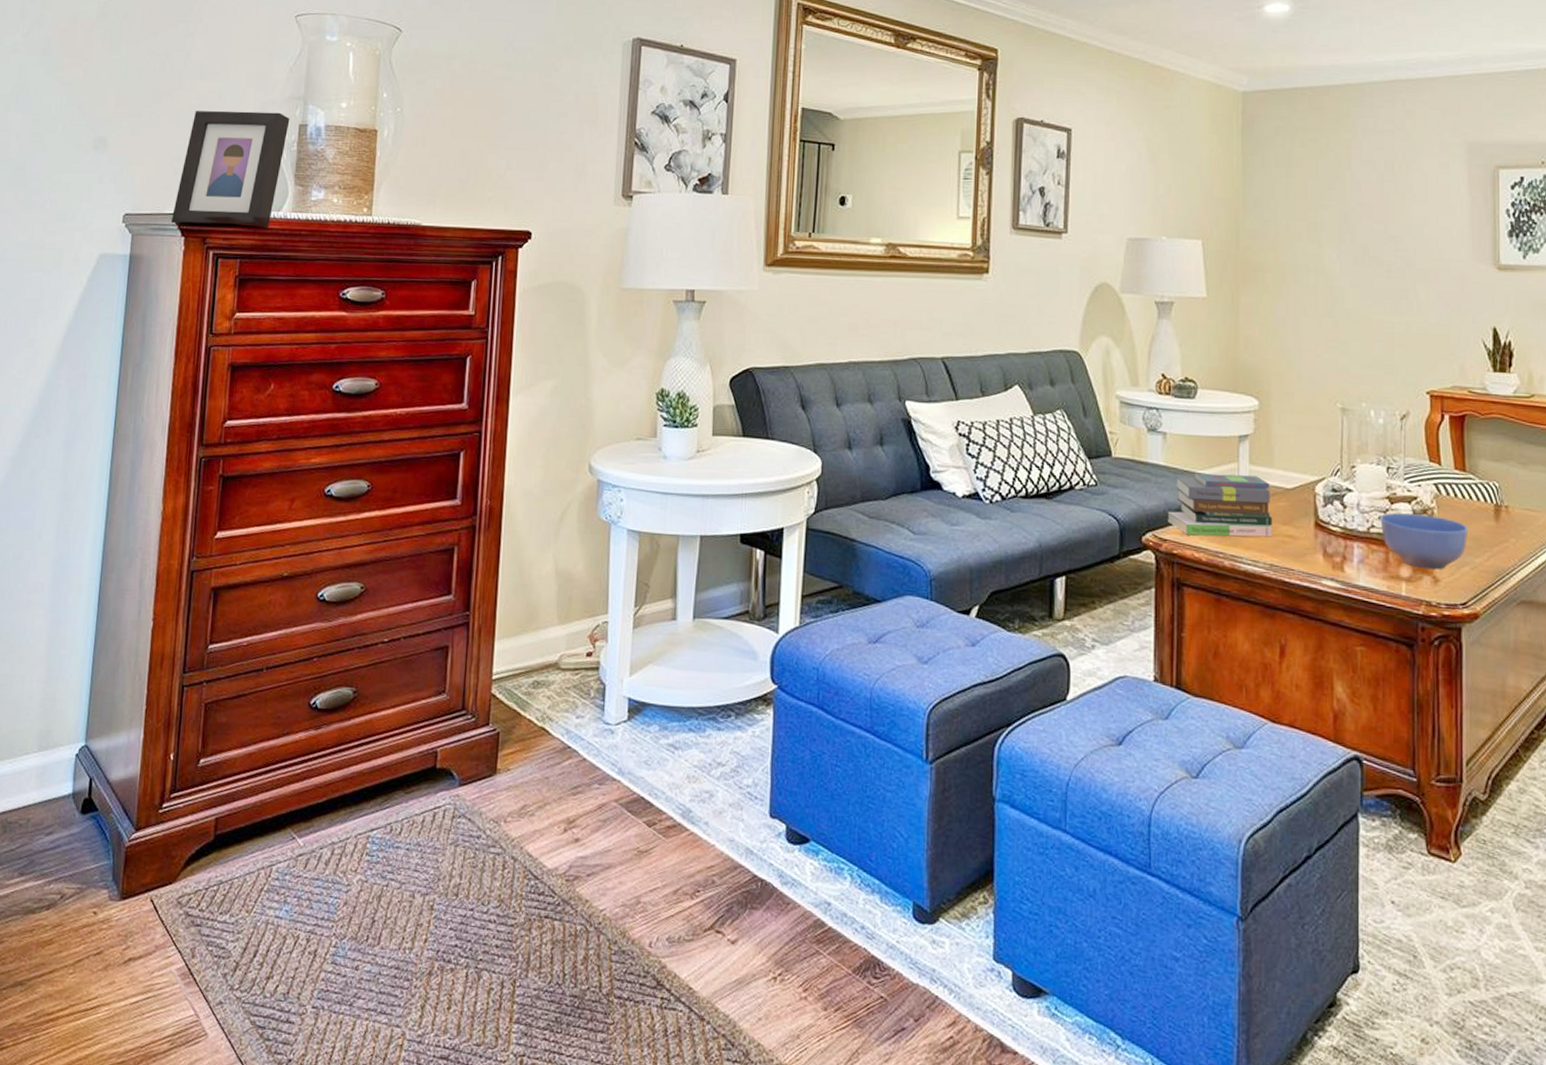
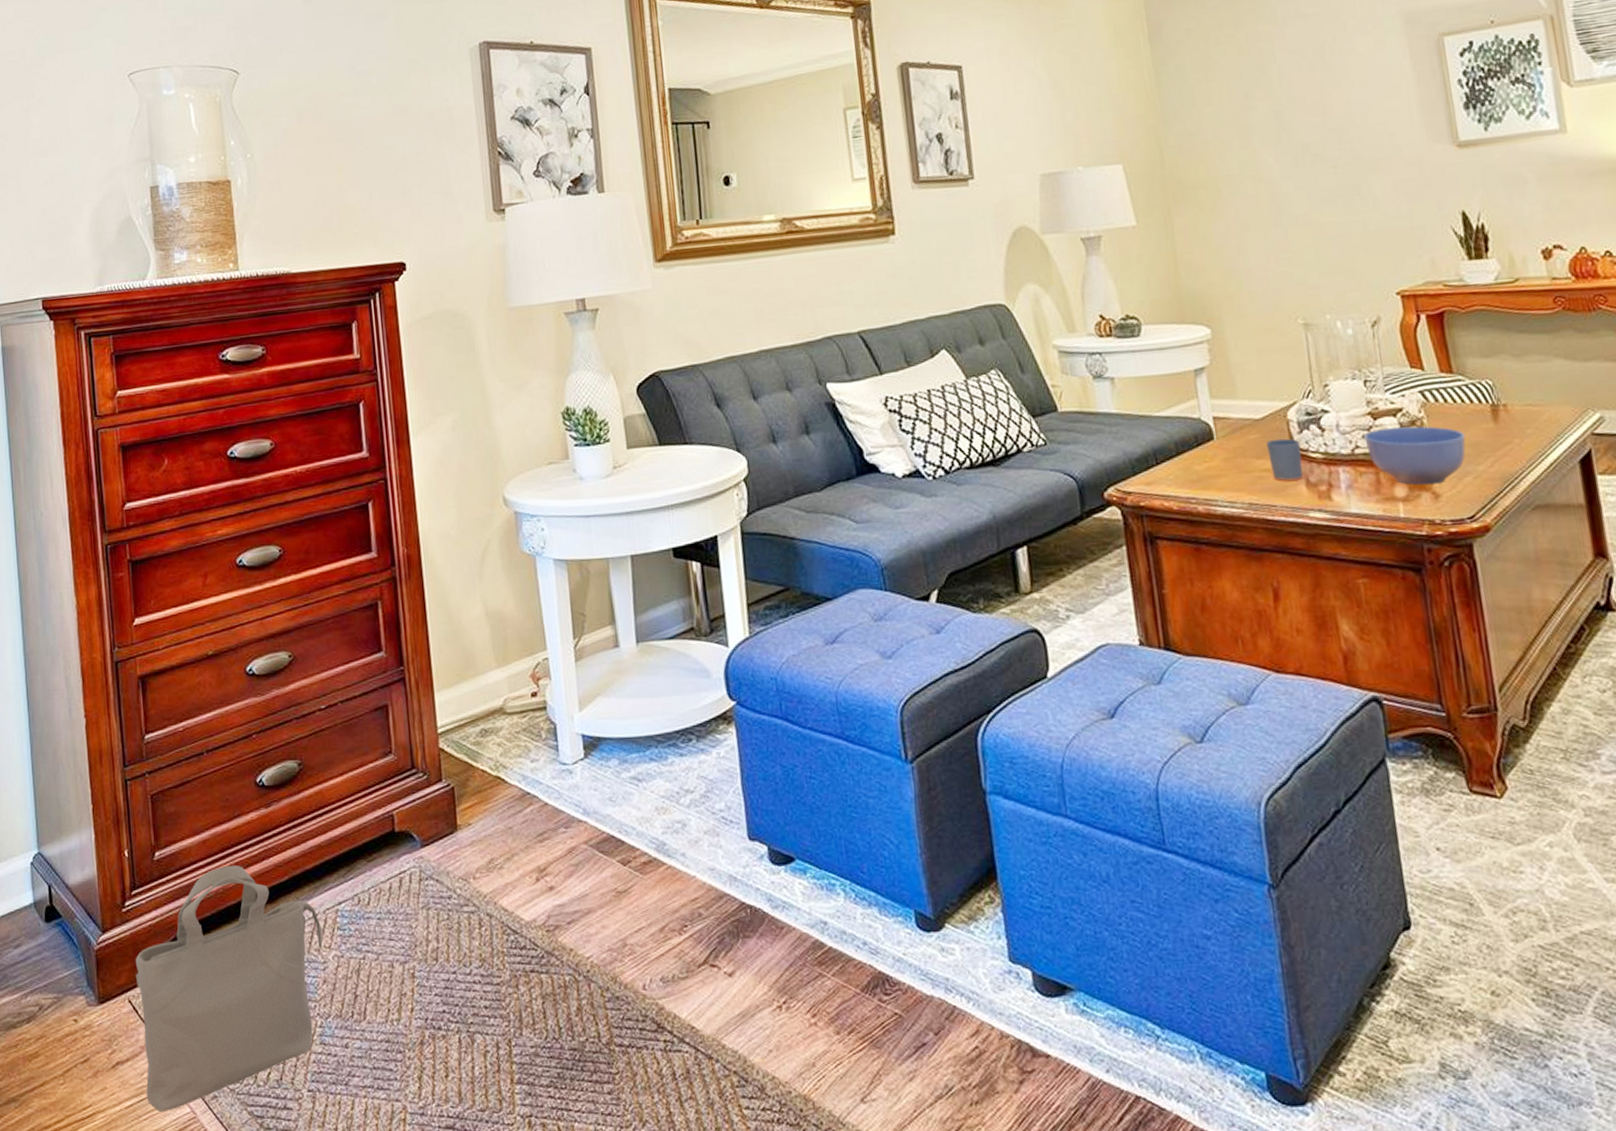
tote bag: none [152,780,351,1012] -> present [135,864,323,1111]
picture frame: present [170,110,290,230] -> none [36,177,140,310]
books: present [1167,473,1273,537] -> none [1127,410,1247,484]
mug: none [1293,509,1323,550] -> present [1266,438,1304,482]

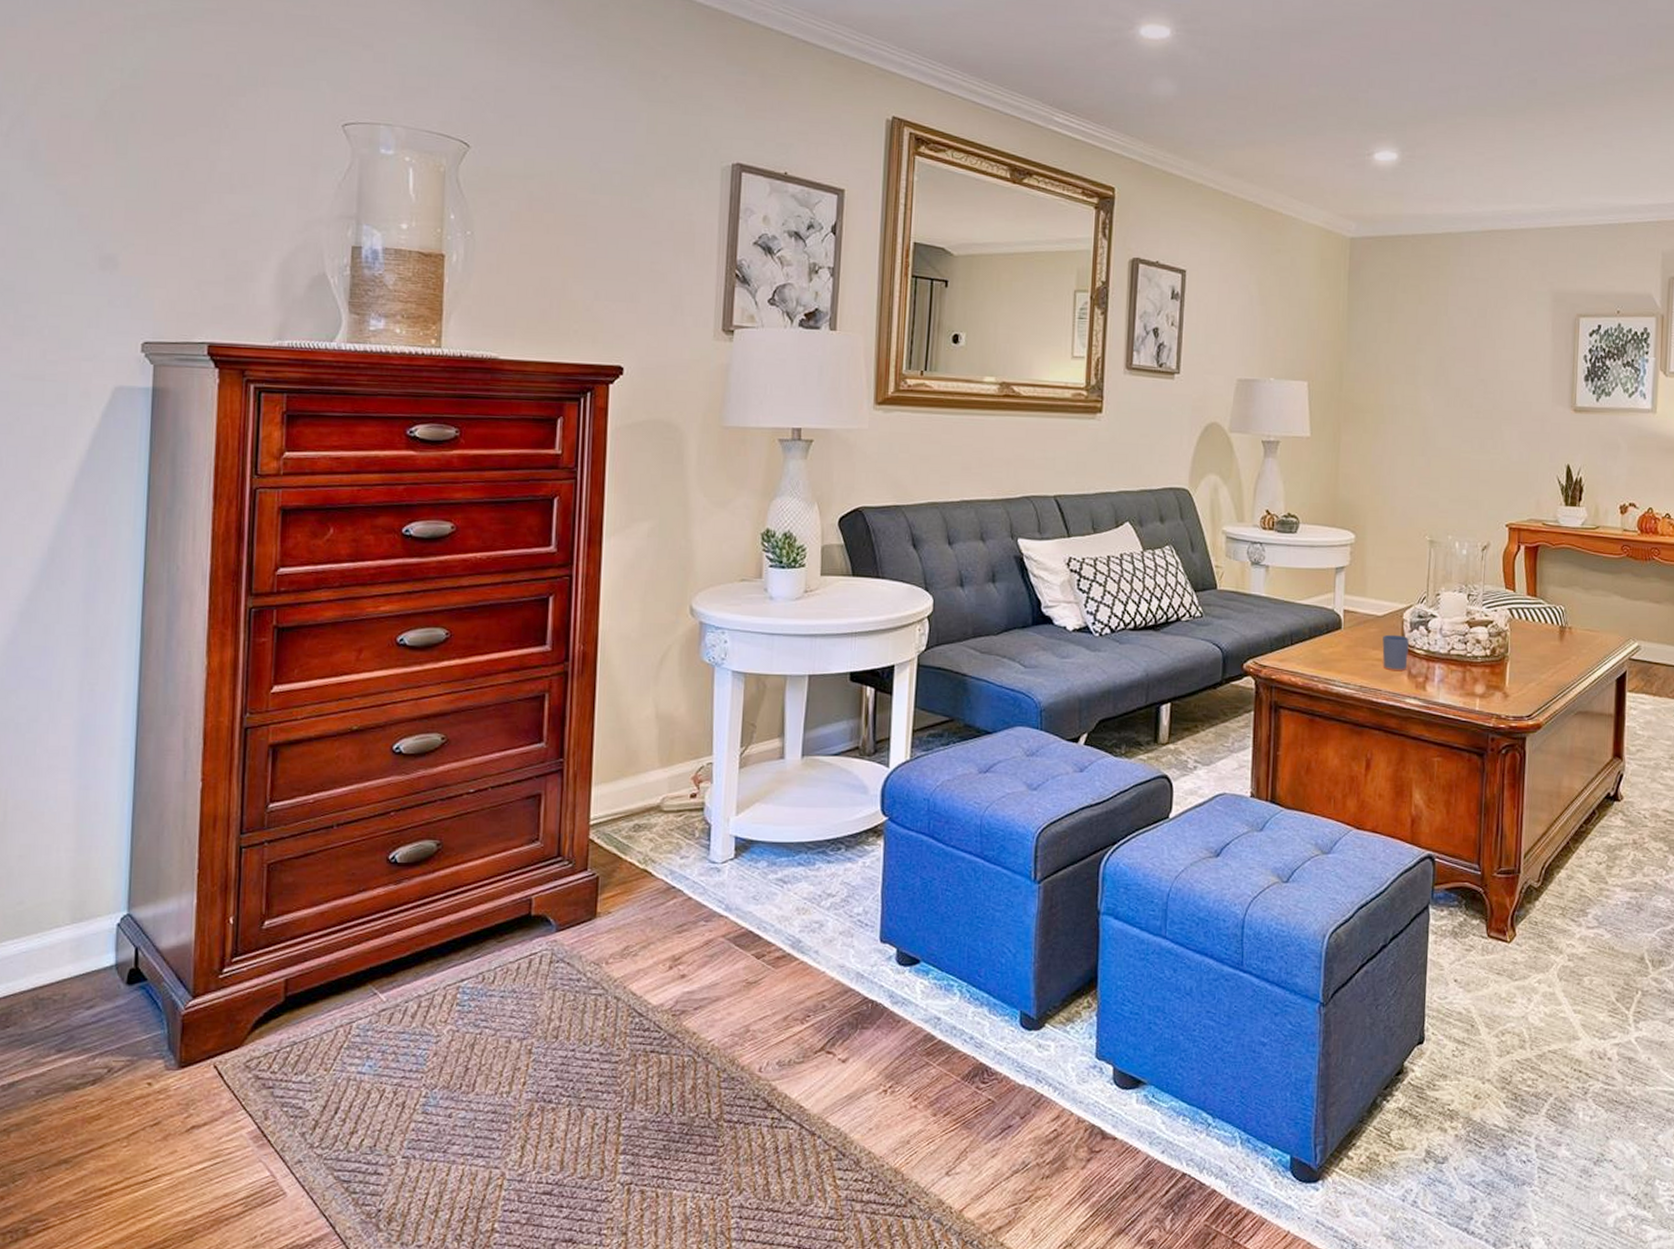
tote bag: present [135,864,323,1111] -> none [221,937,439,1175]
bowl: present [1364,426,1466,486] -> none [1459,636,1537,686]

